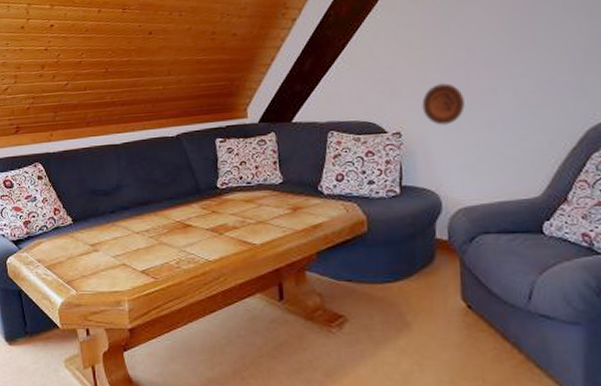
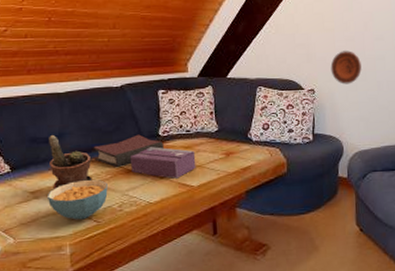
potted plant: none [107,188,149,242] -> present [49,135,92,189]
cereal bowl: none [107,233,165,275] -> present [48,179,108,220]
hardback book: none [149,186,223,223] -> present [93,134,164,168]
tissue box: none [186,200,259,235] -> present [129,147,196,179]

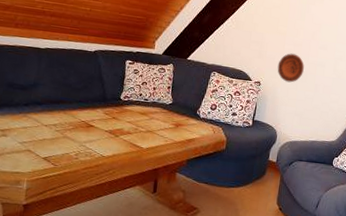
cereal bowl: present [48,179,108,220] -> none [14,126,69,161]
potted plant: present [49,135,92,189] -> none [21,84,58,131]
hardback book: present [93,134,164,168] -> none [61,95,123,122]
tissue box: present [129,147,196,179] -> none [91,108,149,139]

